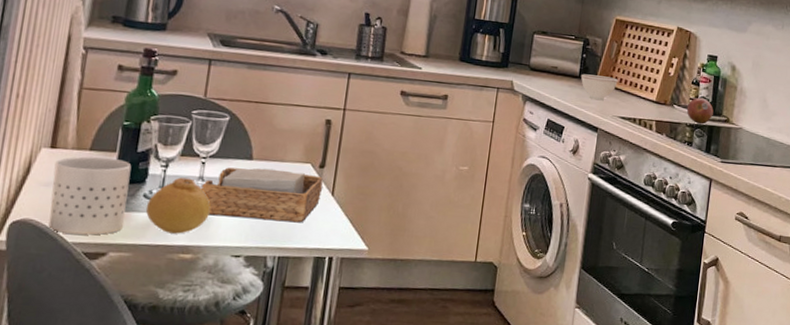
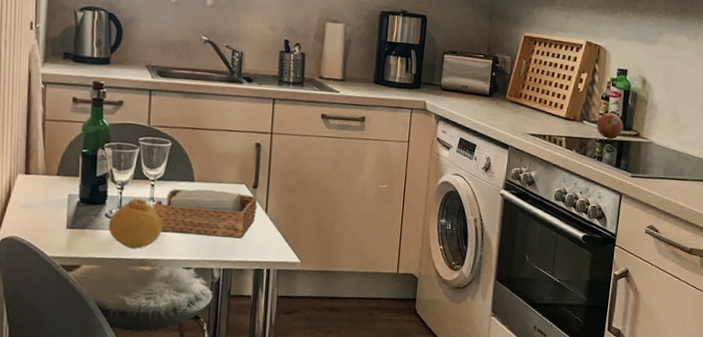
mug: present [48,156,132,235] -> none [30,181,93,250]
bowl: present [580,74,619,101] -> none [490,92,529,118]

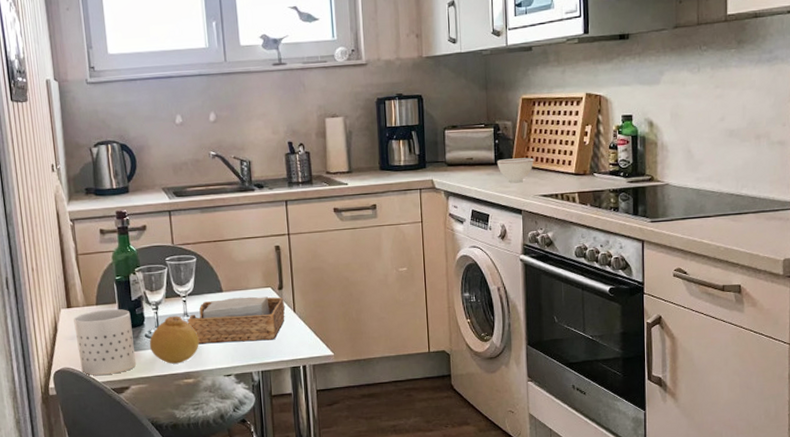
mug: none [30,181,93,250] -> present [73,308,137,375]
bowl: none [490,92,529,118] -> present [496,157,535,183]
fruit: present [596,112,624,140] -> none [607,160,636,188]

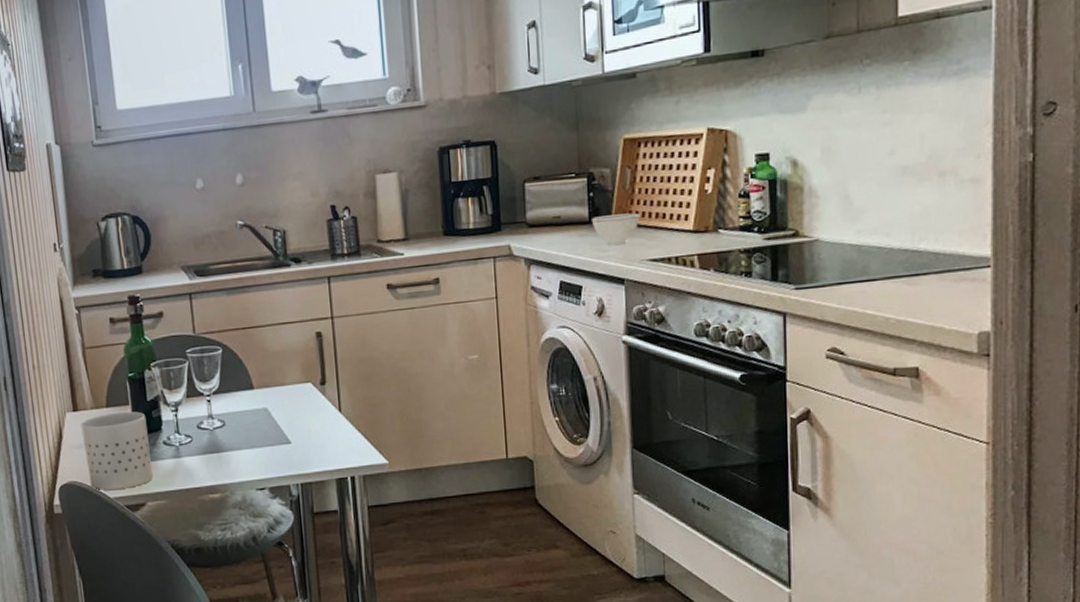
fruit: present [149,316,199,364] -> none [168,418,227,476]
napkin holder: present [188,296,285,344] -> none [213,394,329,452]

